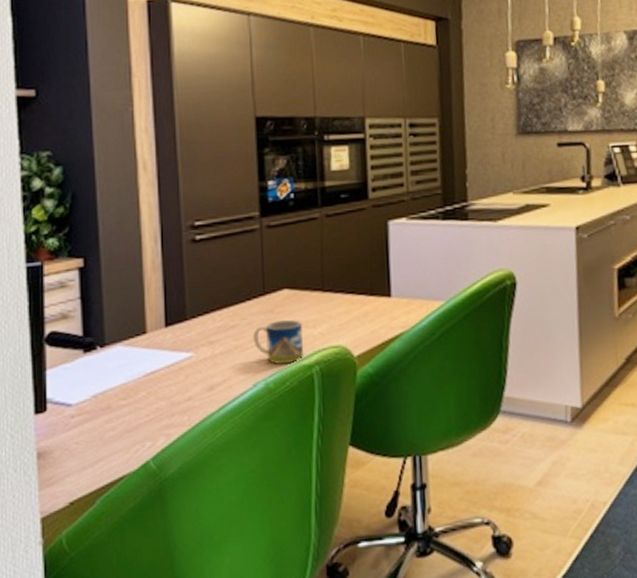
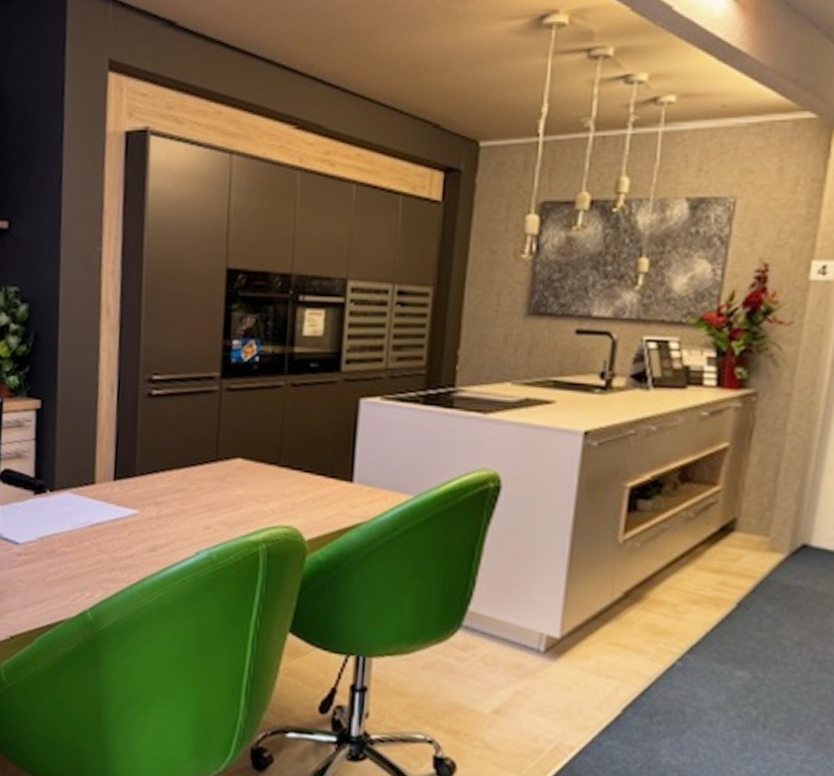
mug: present [252,319,303,364] -> none [199,490,253,537]

